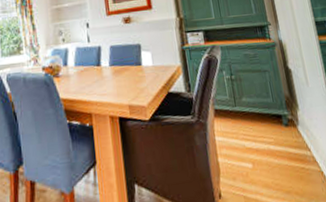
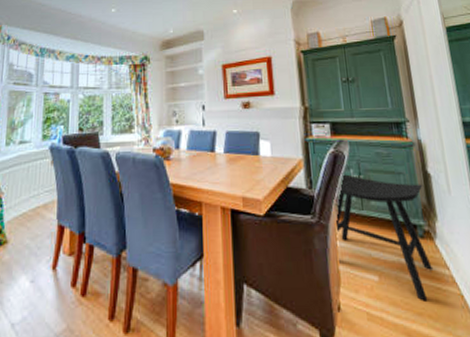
stool: none [211,75,297,181] -> present [335,173,432,302]

